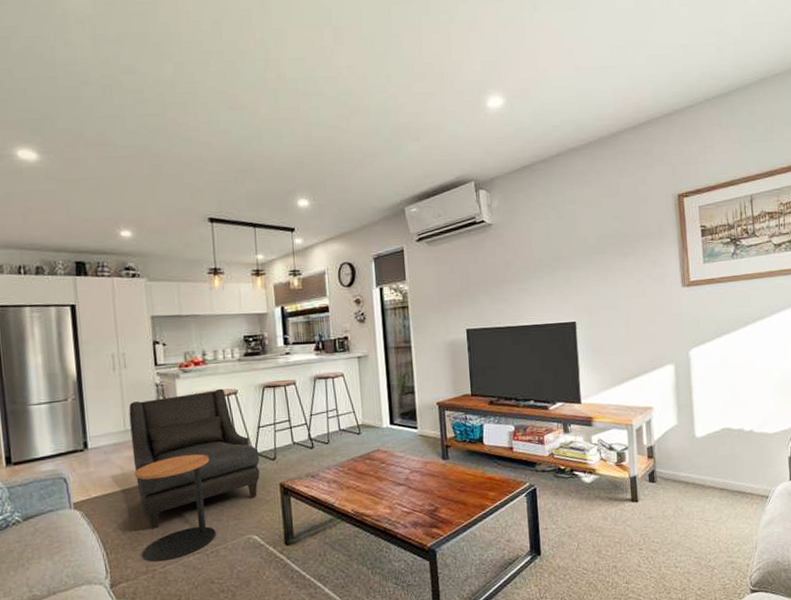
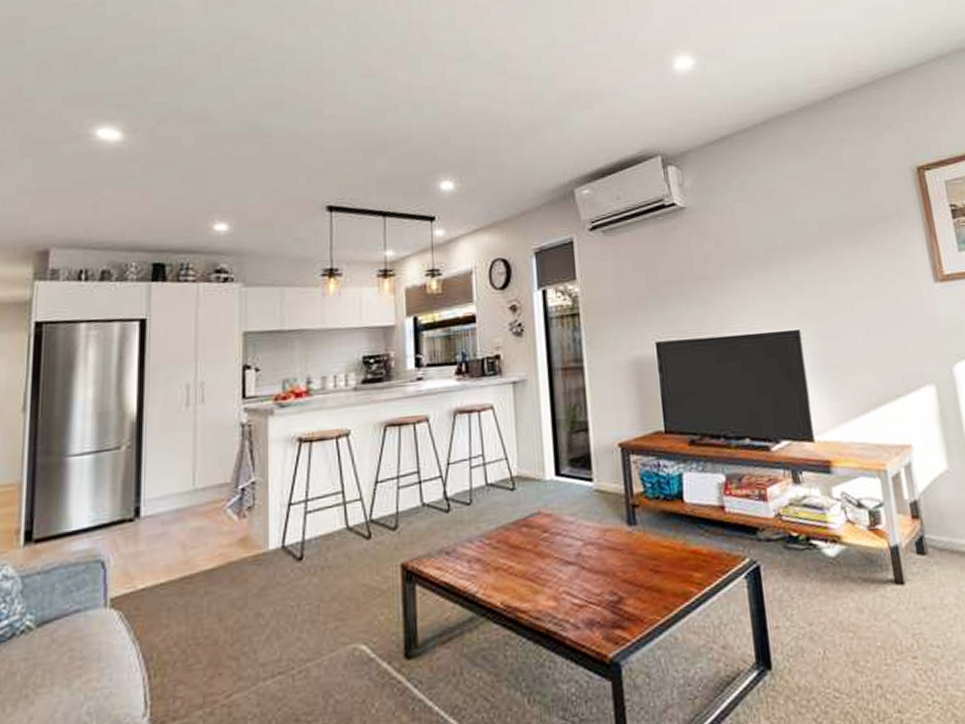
armchair: present [128,388,260,530] -> none [201,428,375,638]
side table: present [134,453,217,563] -> none [199,521,308,690]

